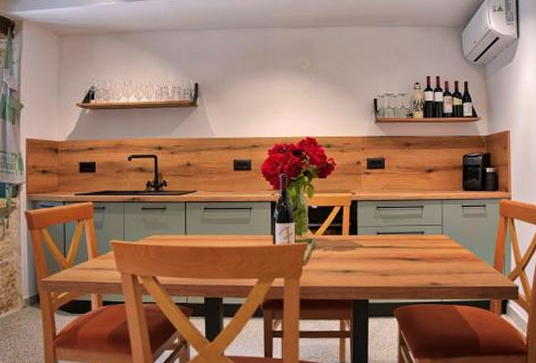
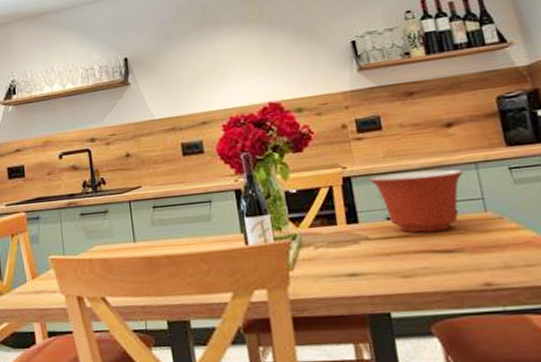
mixing bowl: none [370,201,434,245] -> present [370,169,464,233]

